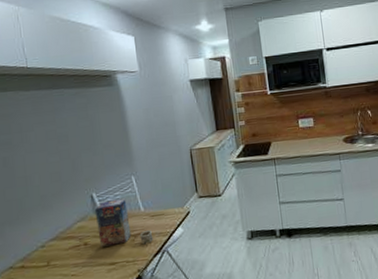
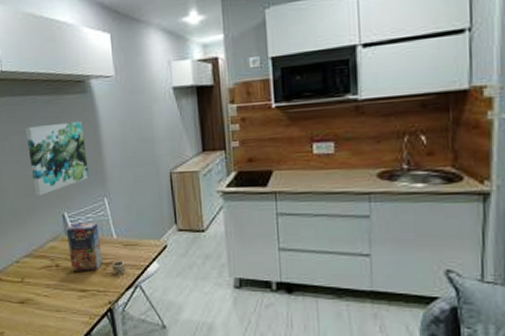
wall art: none [51,110,117,180] -> present [25,121,89,195]

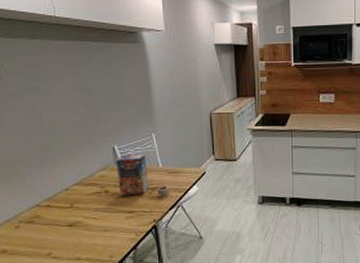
wall art: present [25,121,89,195] -> none [77,67,138,130]

